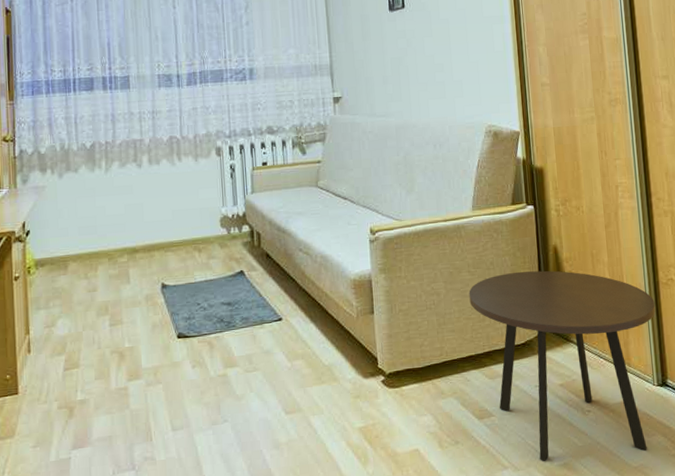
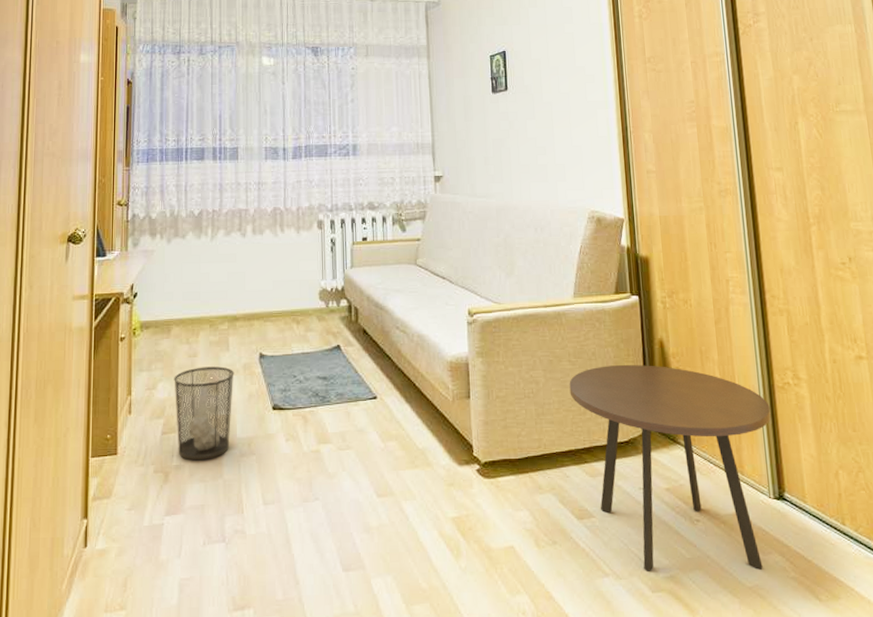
waste bin: none [73,299,137,394] -> present [174,366,234,461]

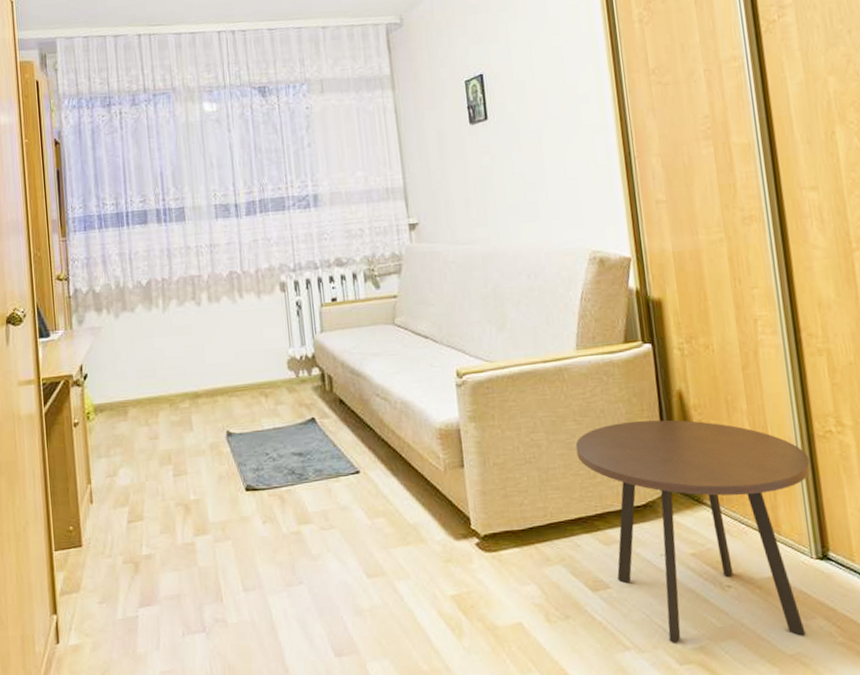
waste bin: present [174,366,234,461] -> none [135,448,202,549]

